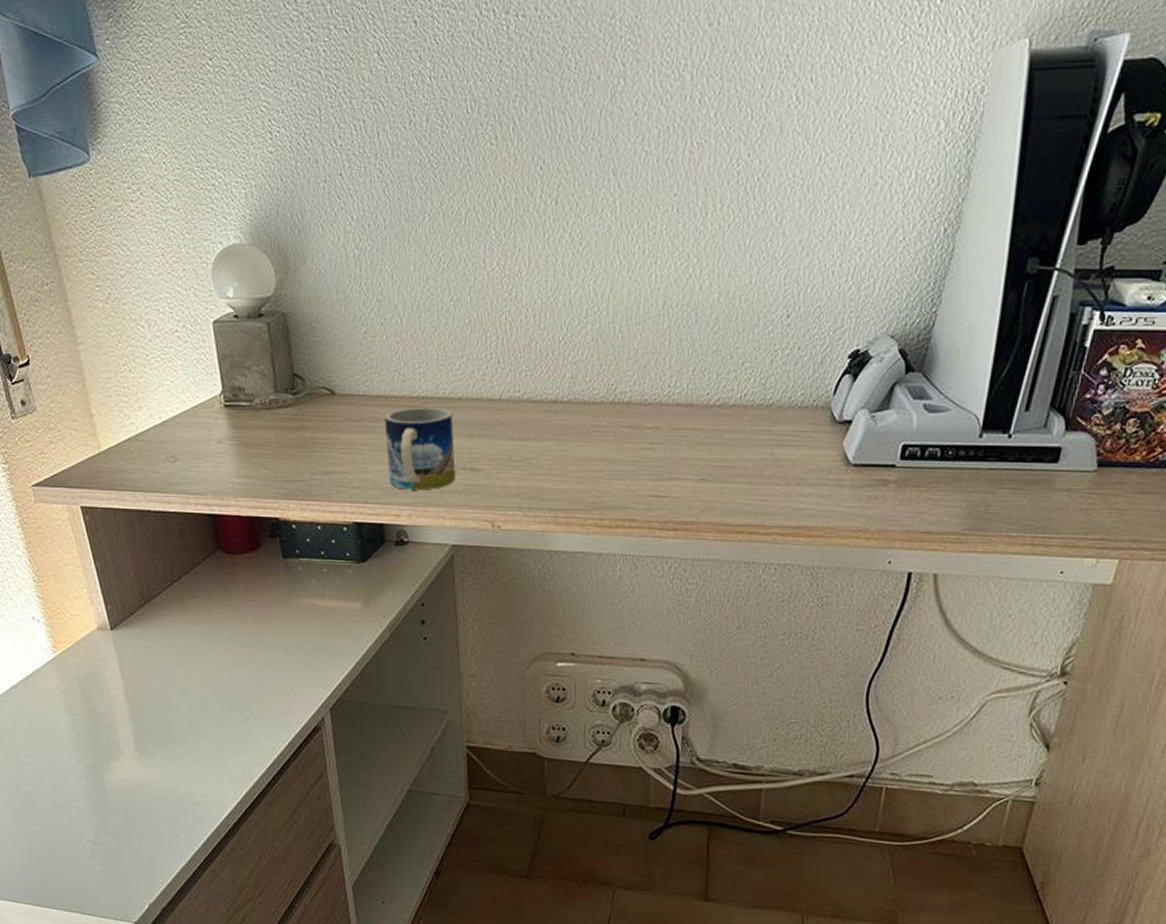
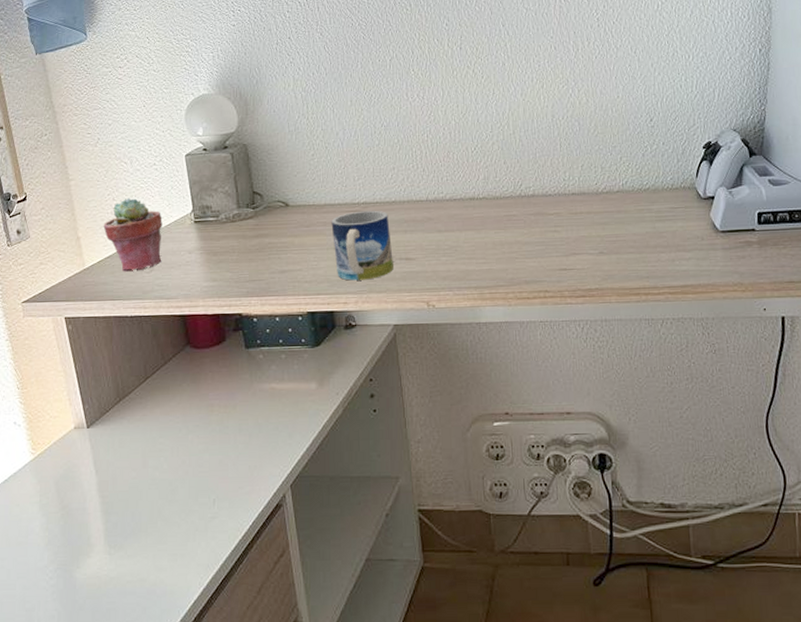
potted succulent: none [119,370,188,460] -> present [103,197,163,272]

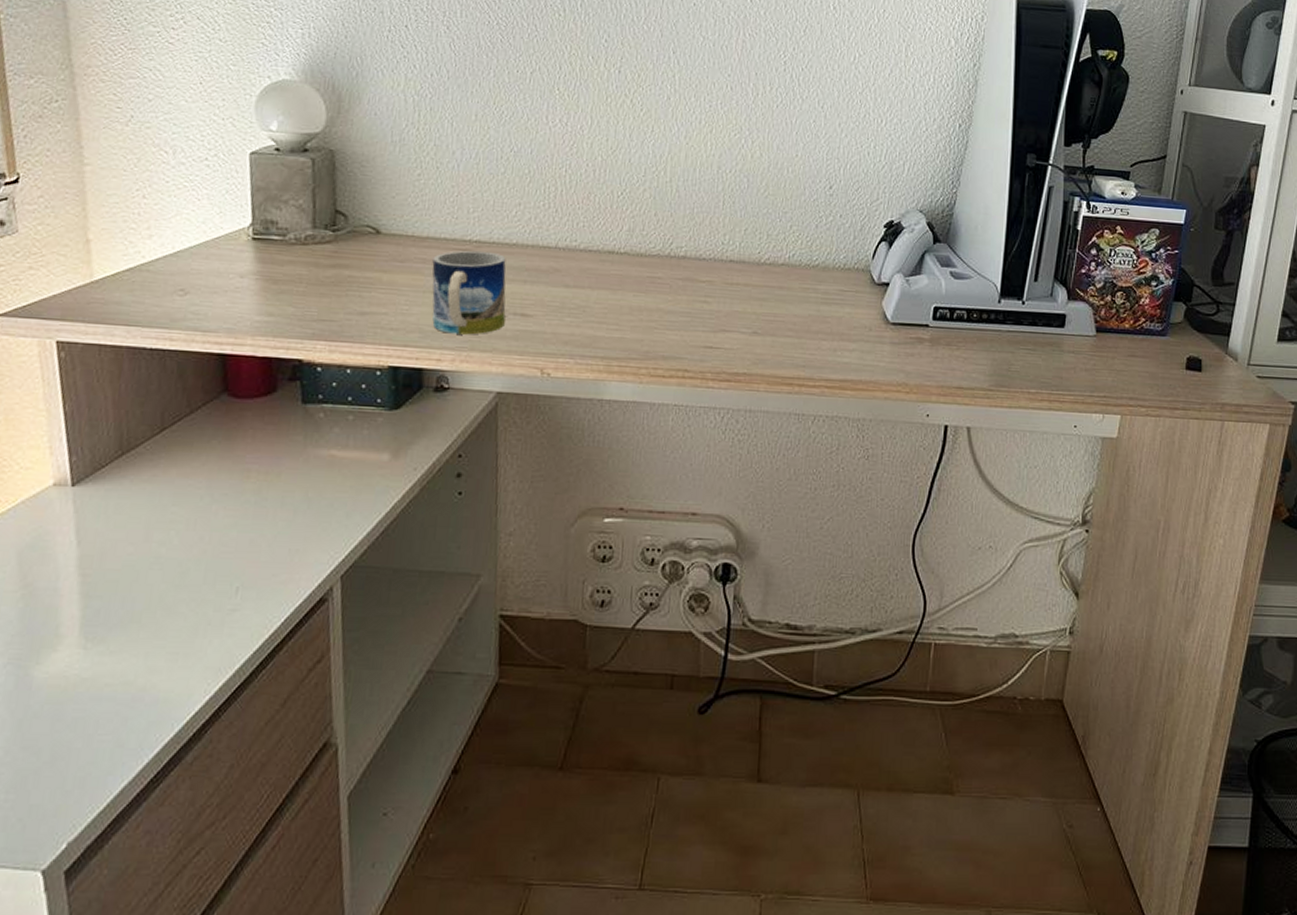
potted succulent: present [103,197,163,272] -> none [125,197,209,292]

